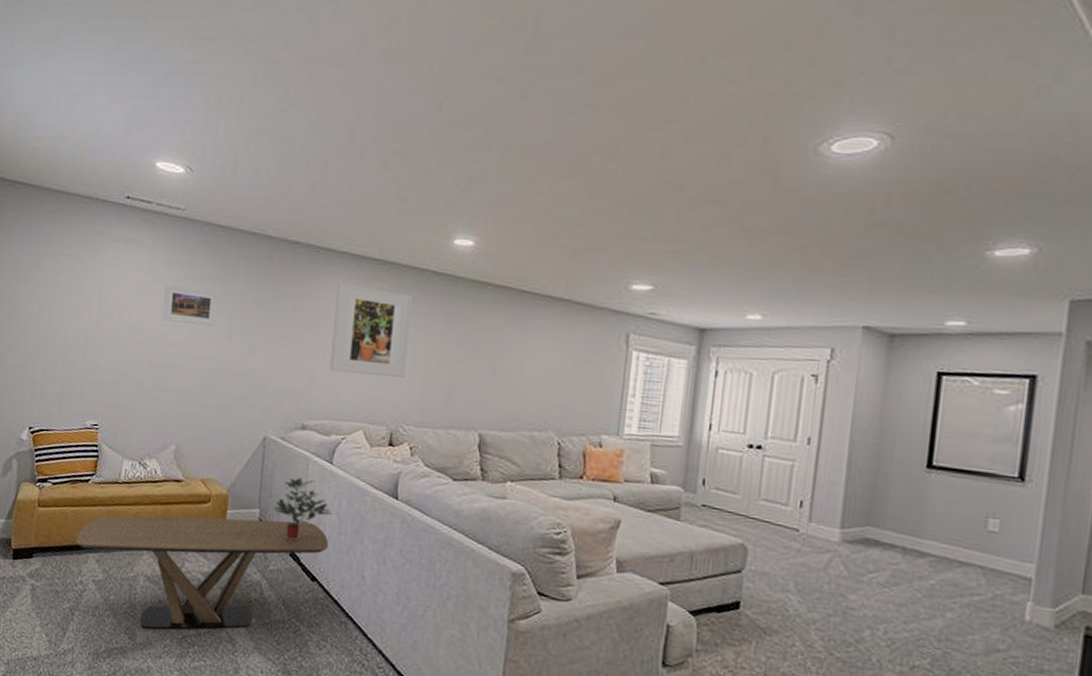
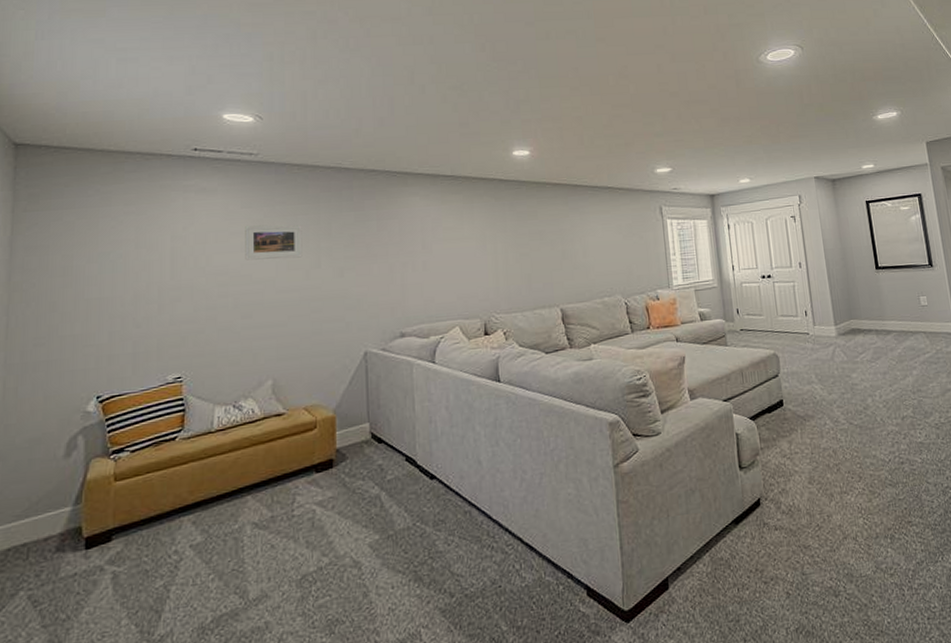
coffee table: present [76,516,329,630] -> none [166,424,442,581]
potted plant: present [274,477,333,541] -> none [384,383,442,446]
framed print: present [329,282,413,377] -> none [417,200,489,280]

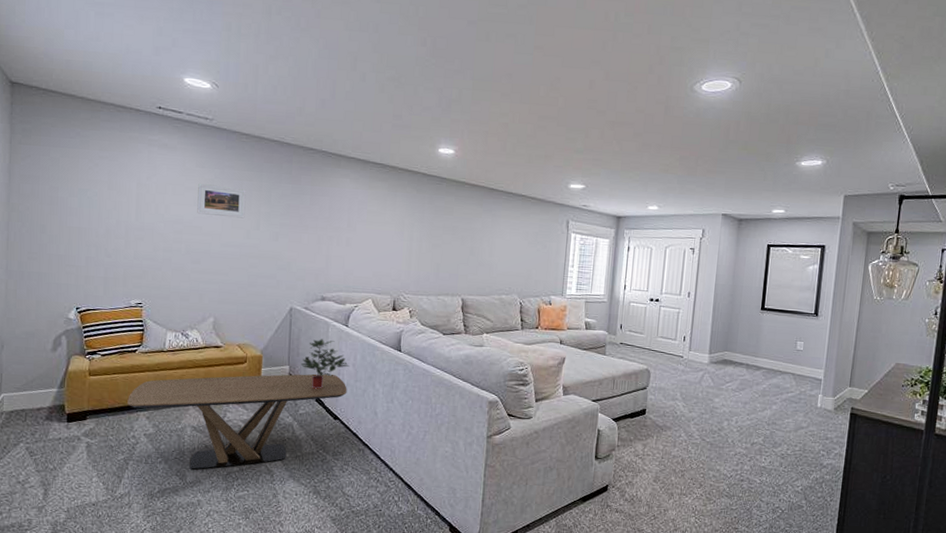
coffee table: none [166,424,442,581] -> present [127,374,347,470]
potted plant: none [384,383,442,446] -> present [301,339,350,389]

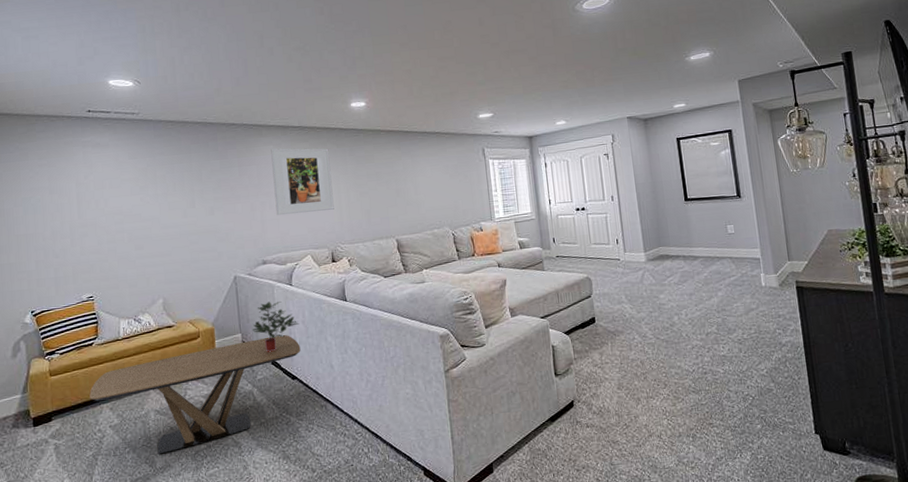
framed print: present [197,184,246,219] -> none [133,172,180,202]
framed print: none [343,182,408,257] -> present [271,148,334,216]

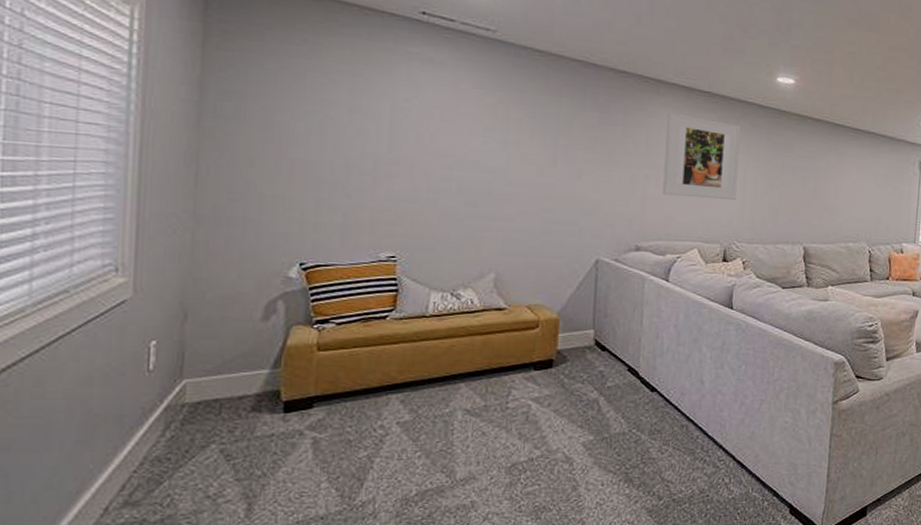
coffee table: present [89,335,301,454] -> none [373,338,667,463]
potted plant: present [253,301,300,352] -> none [610,296,671,356]

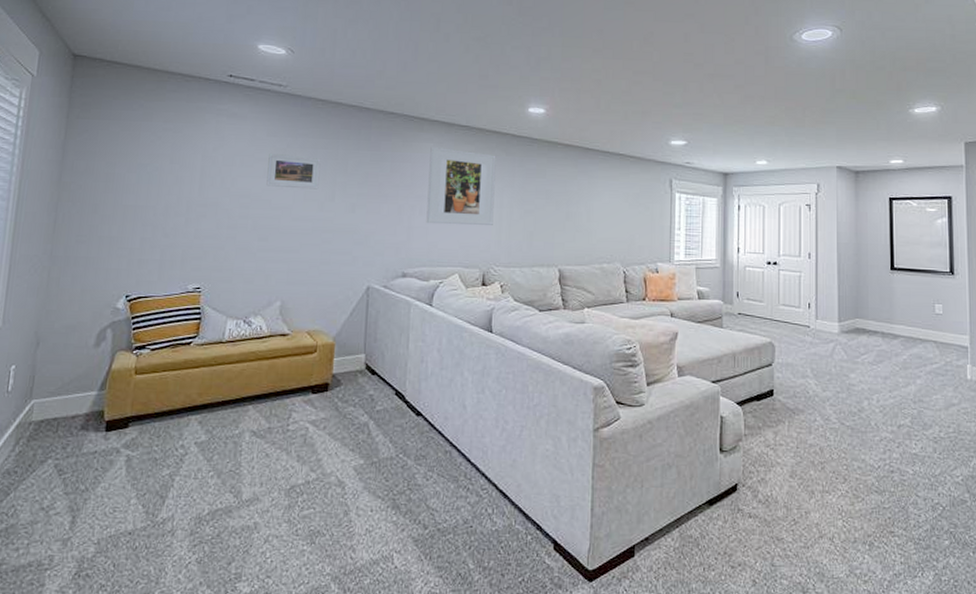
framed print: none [474,109,540,152] -> present [266,154,321,190]

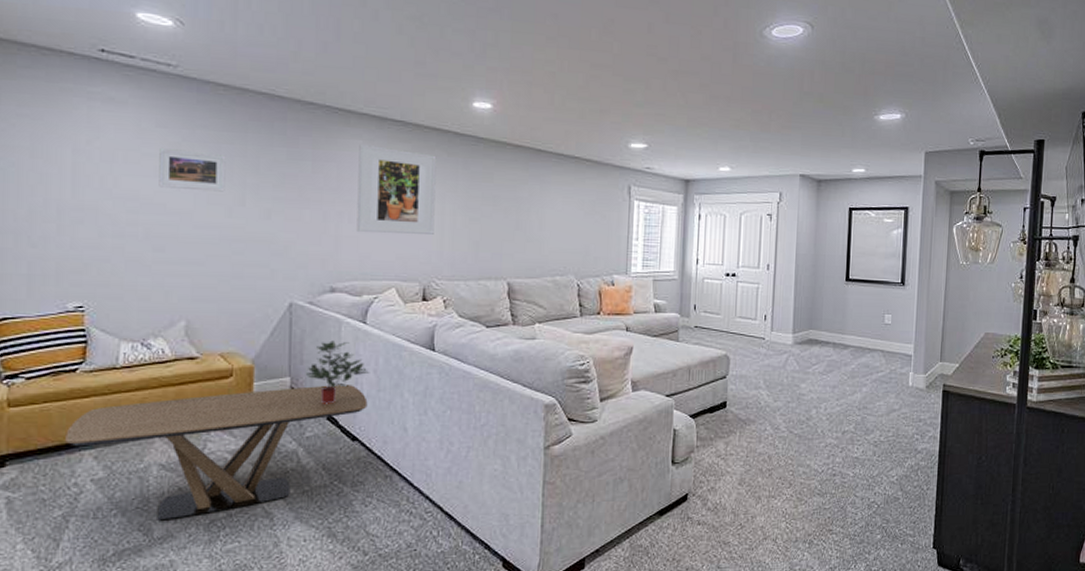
coffee table: none [177,362,432,484] -> present [65,385,368,521]
potted plant: none [379,321,434,380] -> present [306,340,370,404]

